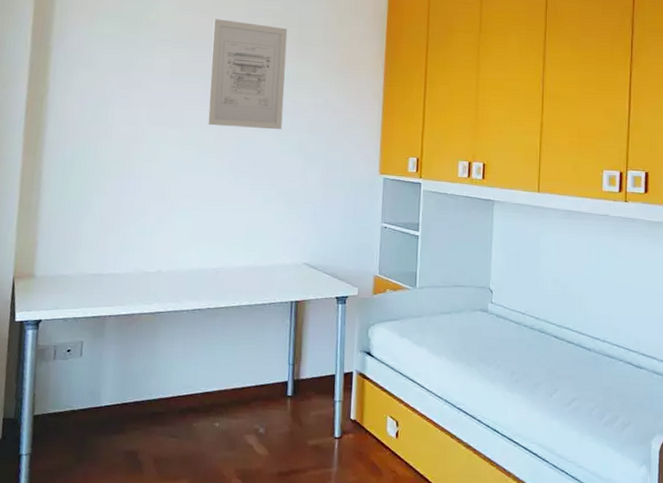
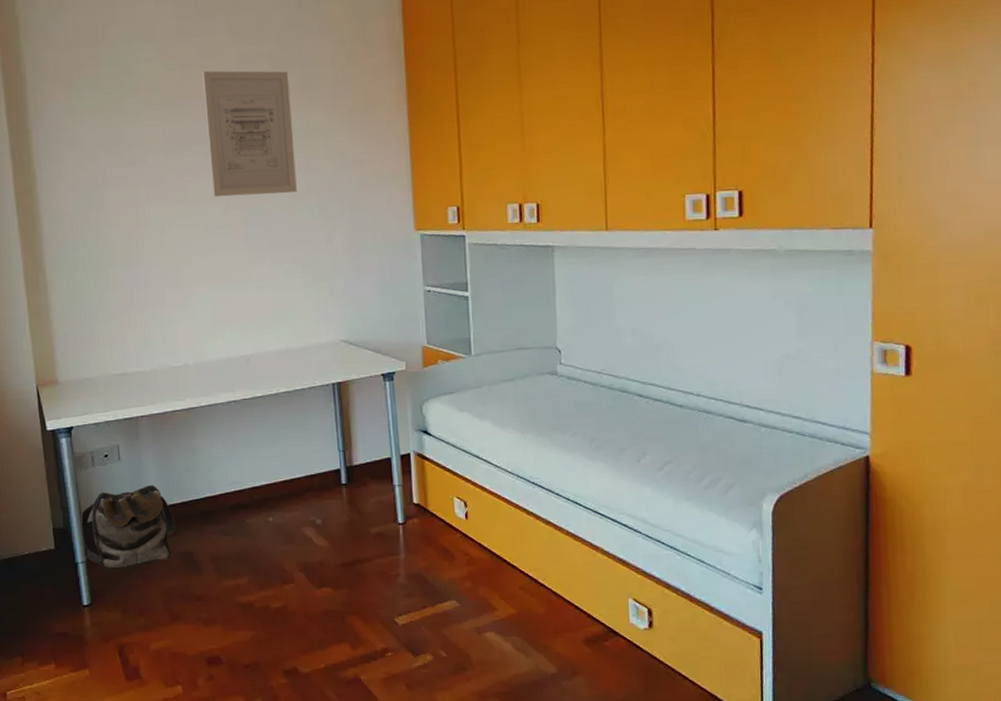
backpack: none [30,382,125,466] -> present [81,484,176,571]

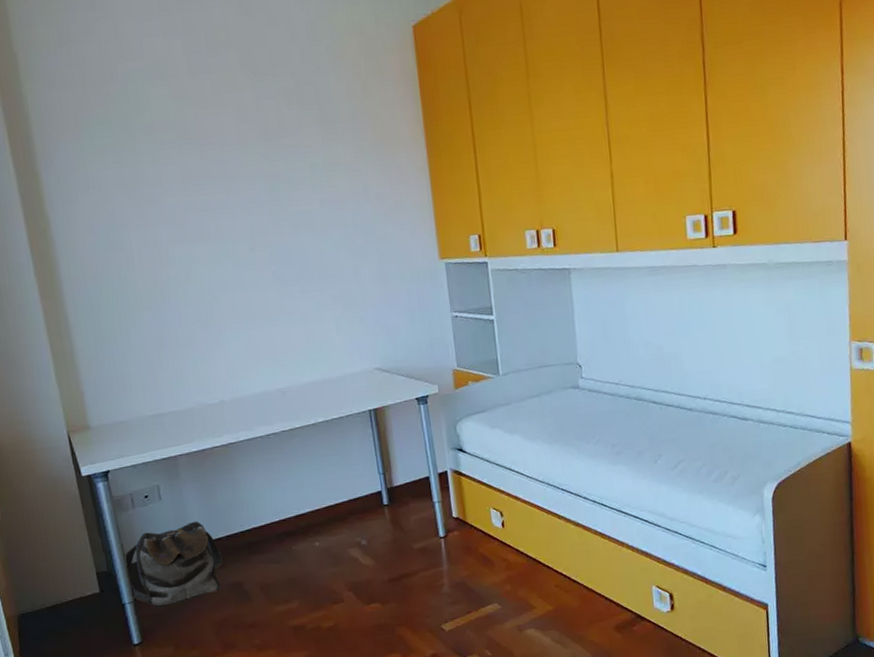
wall art: present [202,70,297,198] -> none [218,106,322,235]

